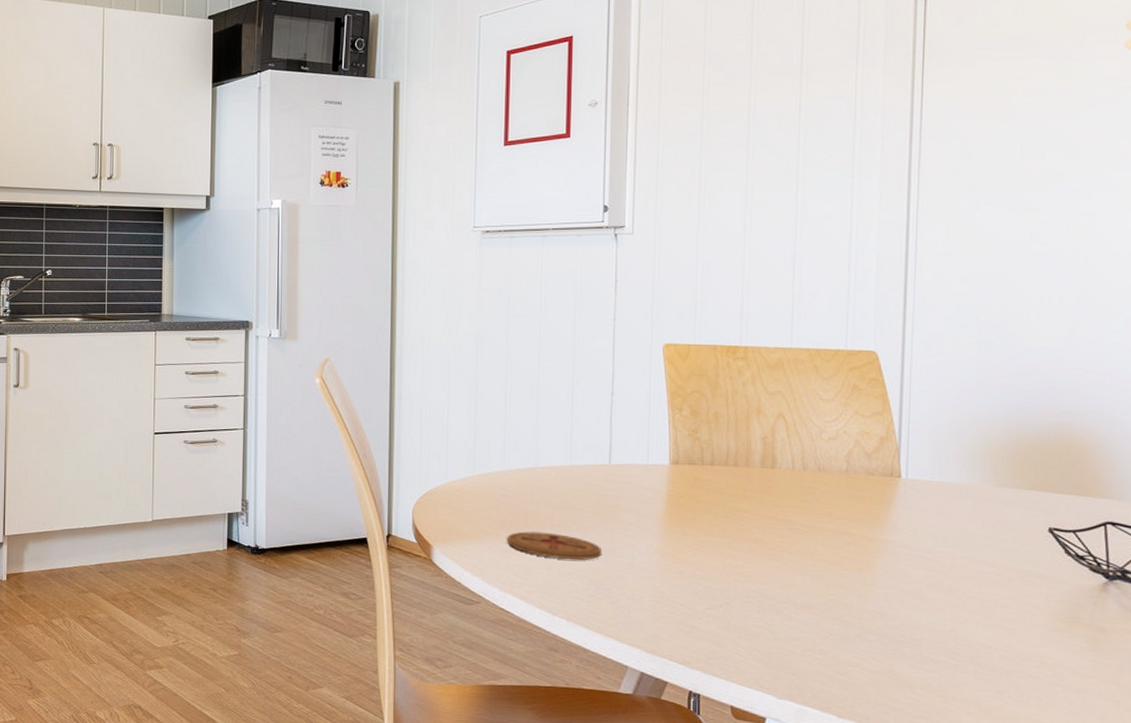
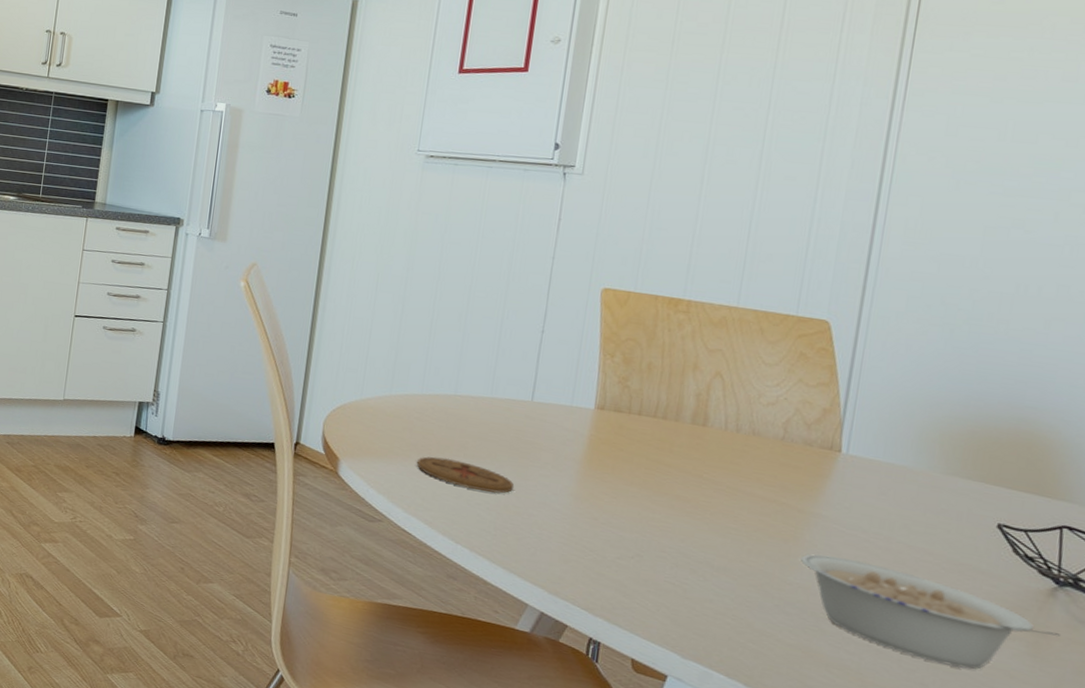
legume: none [876,579,1115,672] -> present [801,554,1060,670]

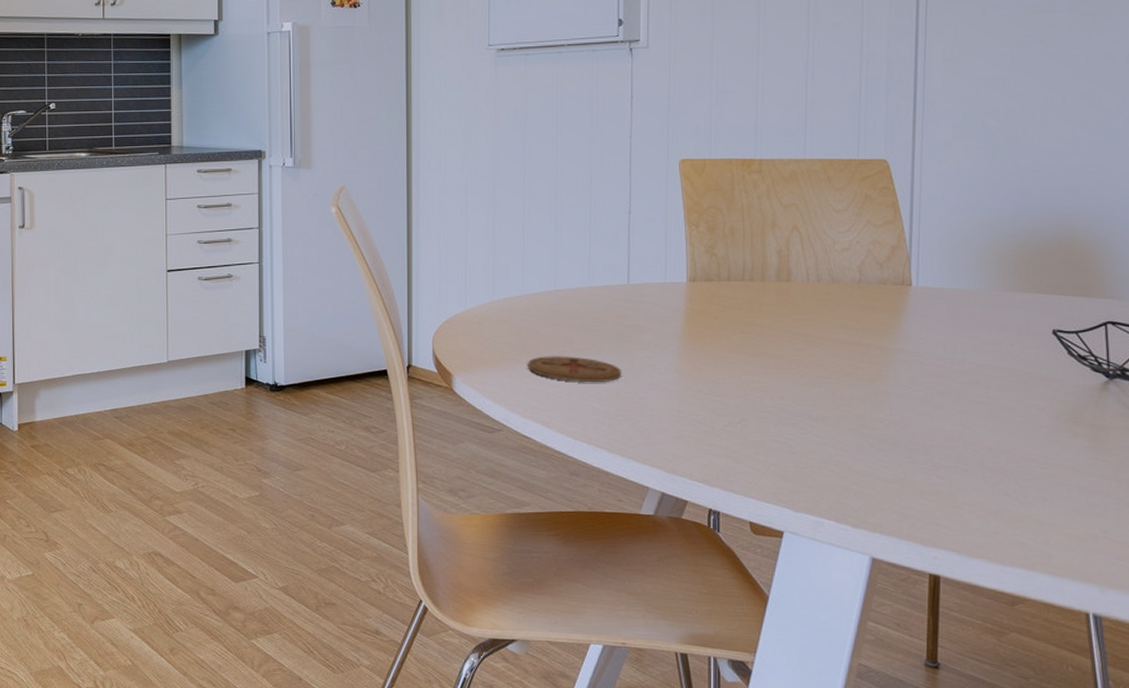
legume: present [801,554,1060,670] -> none [889,387,1115,473]

